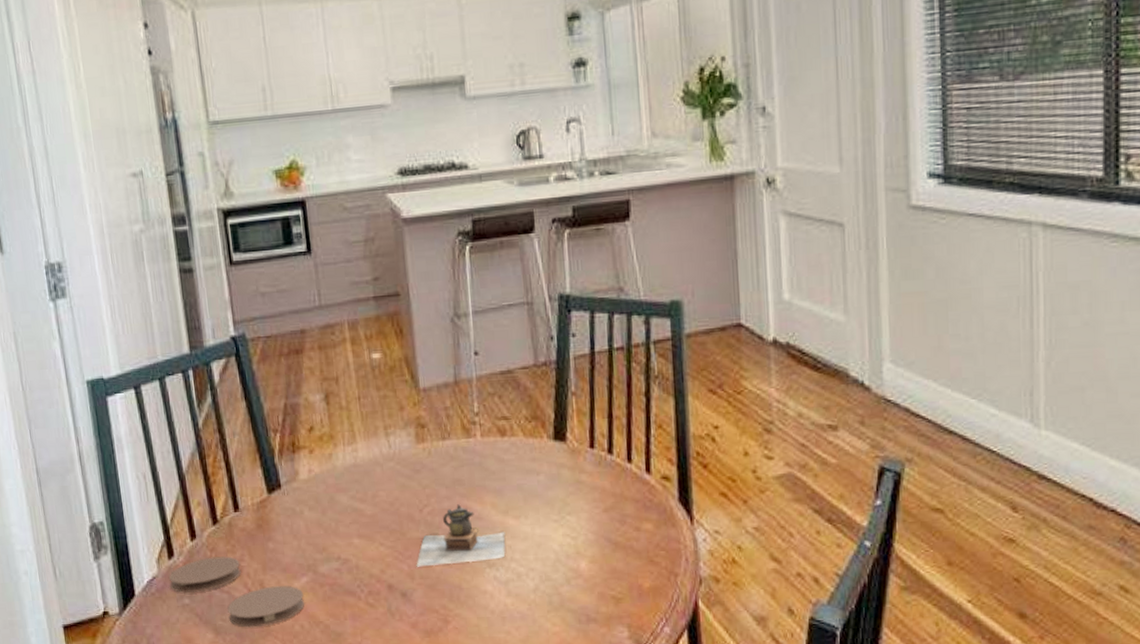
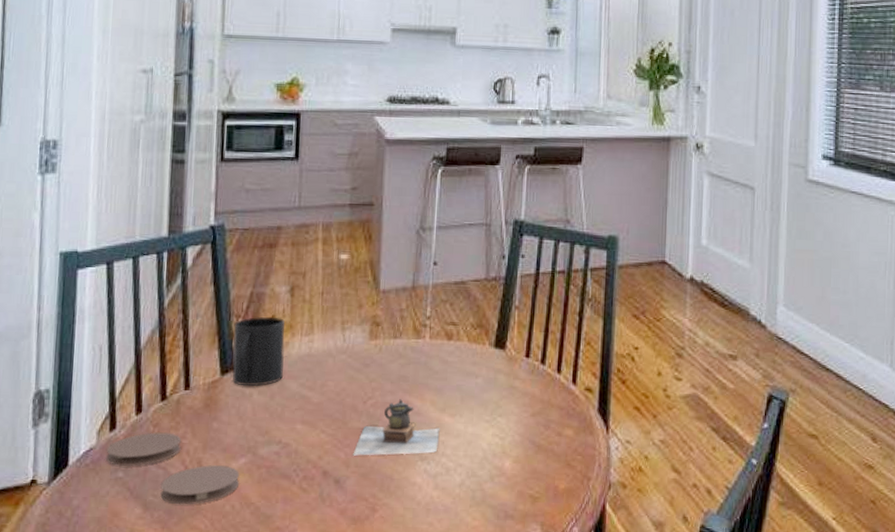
mug: none [272,427,332,503] -> present [231,316,285,387]

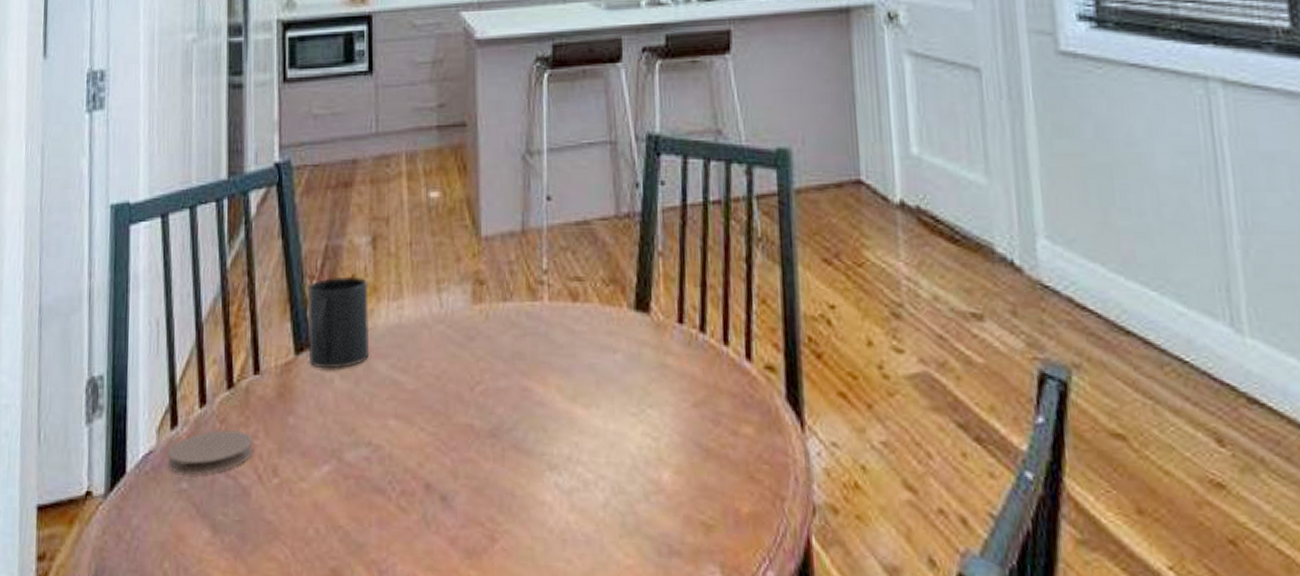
coaster: present [160,465,240,505] -> none [231,474,324,528]
teapot: present [353,399,440,456] -> none [461,384,572,463]

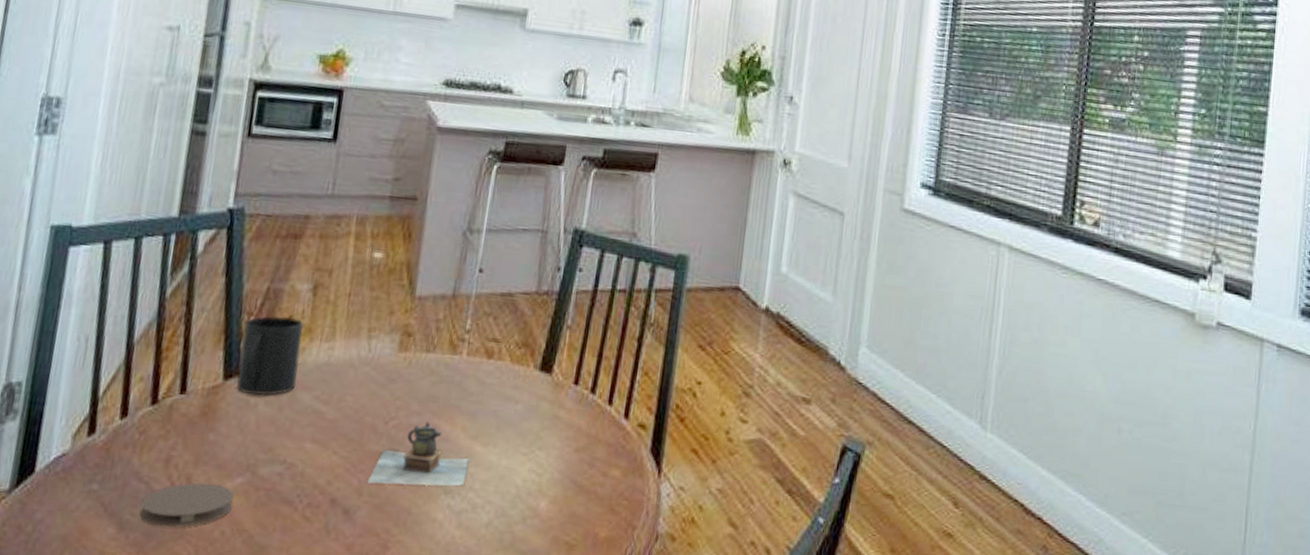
coaster: present [167,430,253,475] -> none [80,440,171,479]
coaster: none [231,474,324,528] -> present [139,482,234,528]
teapot: none [461,384,572,463] -> present [367,422,470,486]

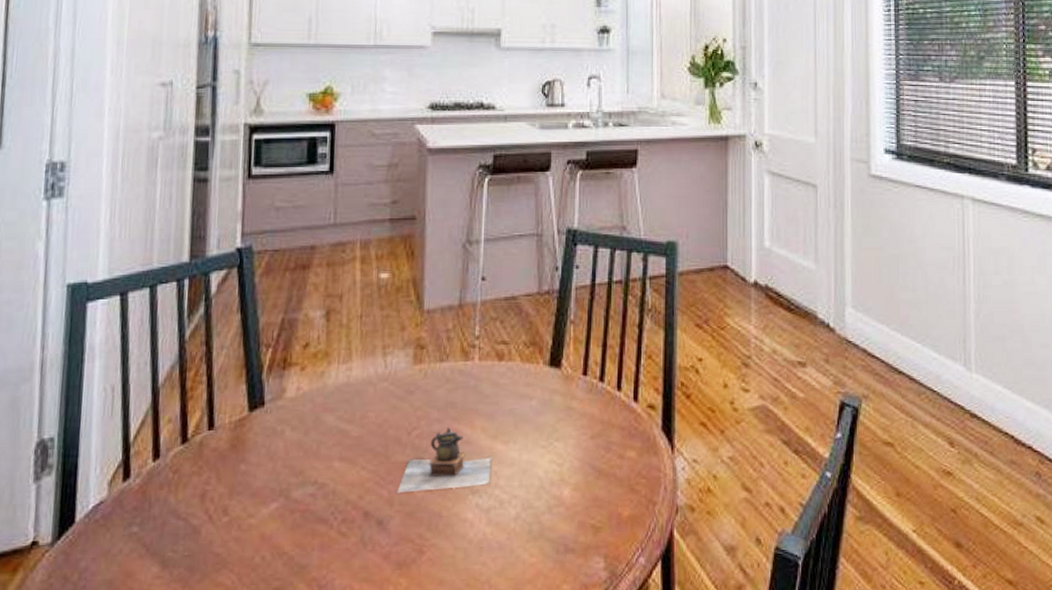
coaster: present [139,482,234,528] -> none [180,512,271,560]
mug: present [235,316,303,396] -> none [261,344,320,423]

